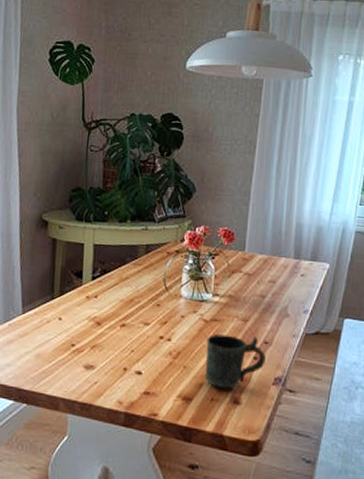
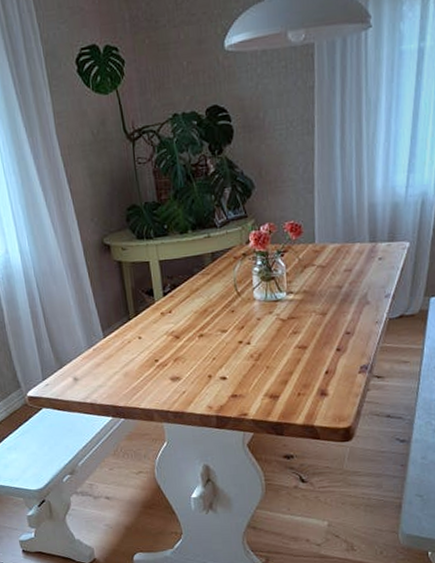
mug: present [205,334,266,389] -> none [286,328,349,383]

